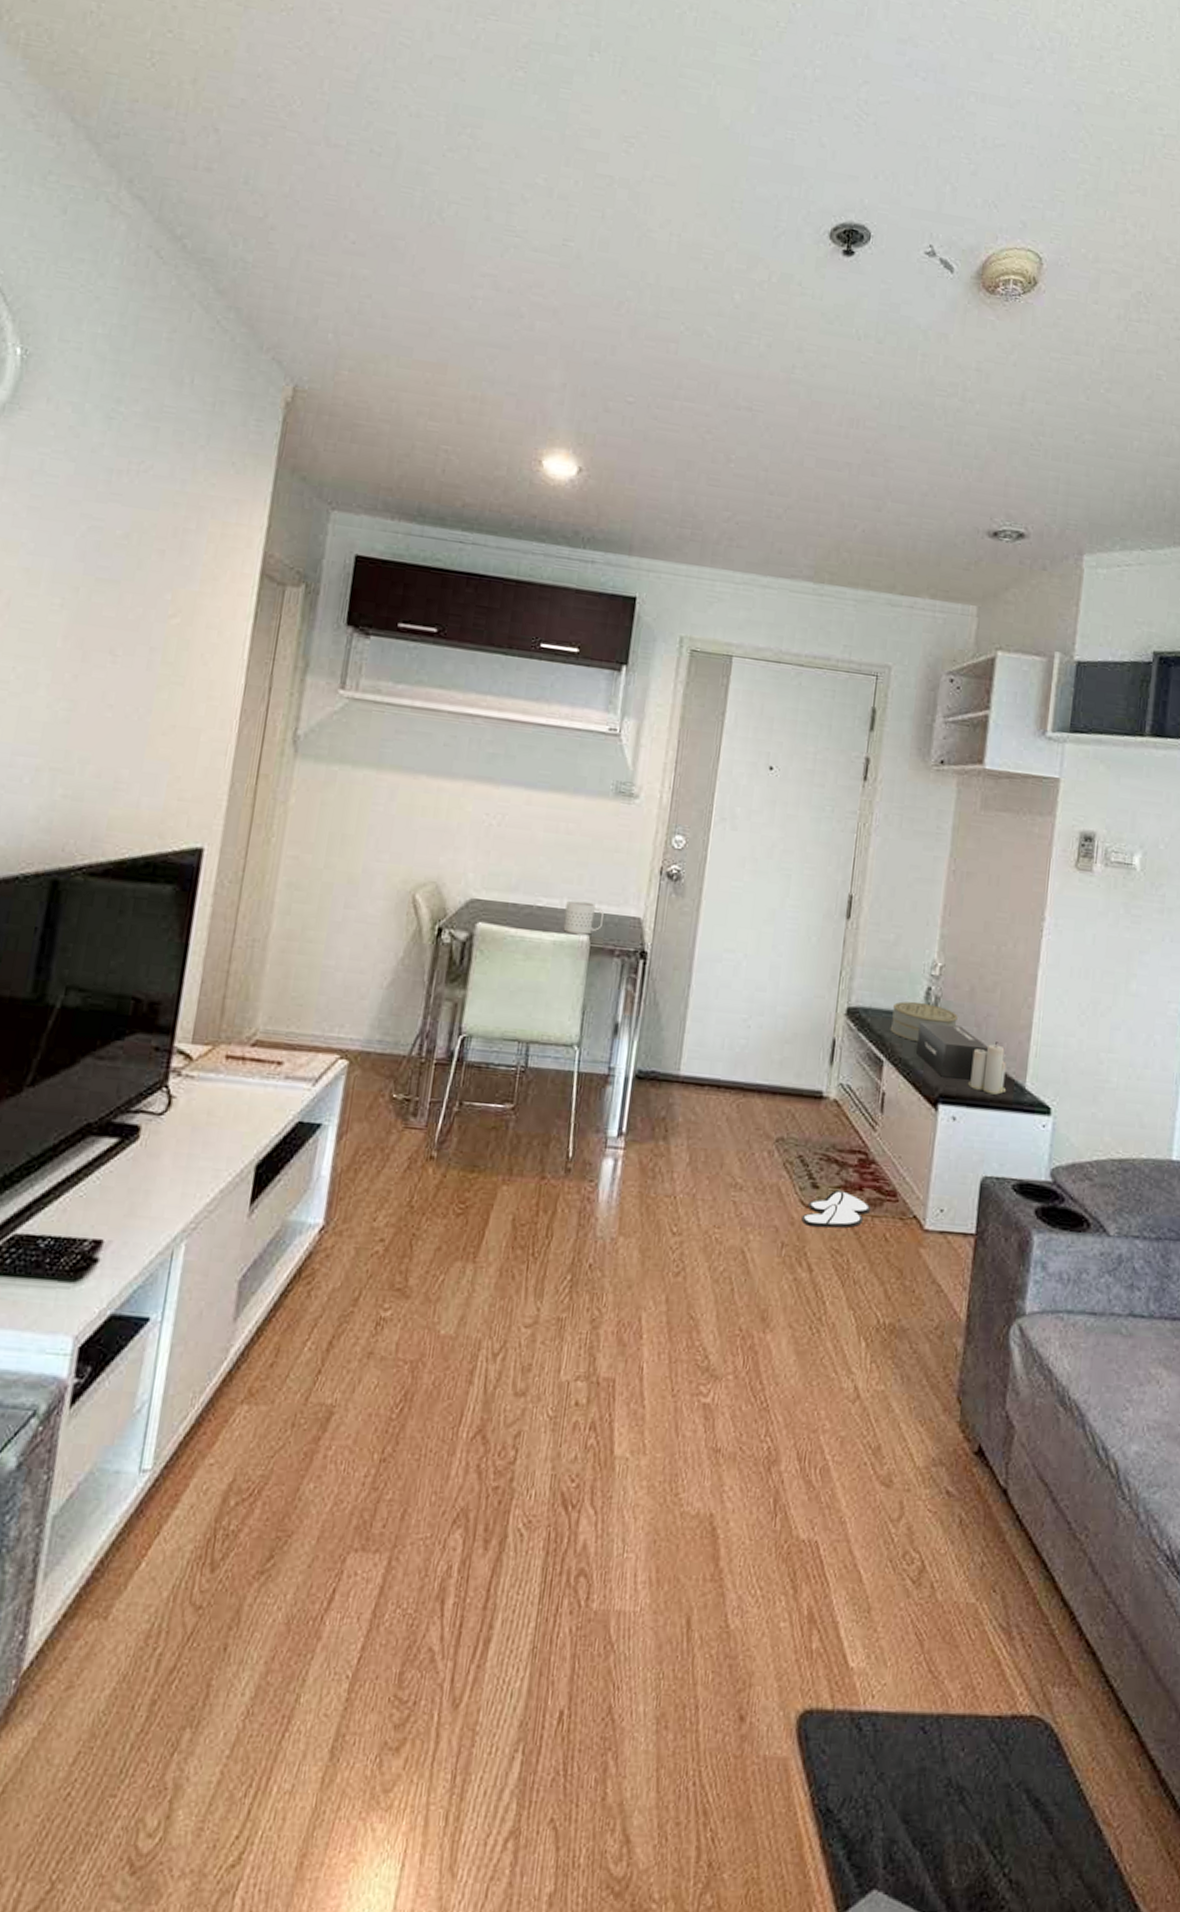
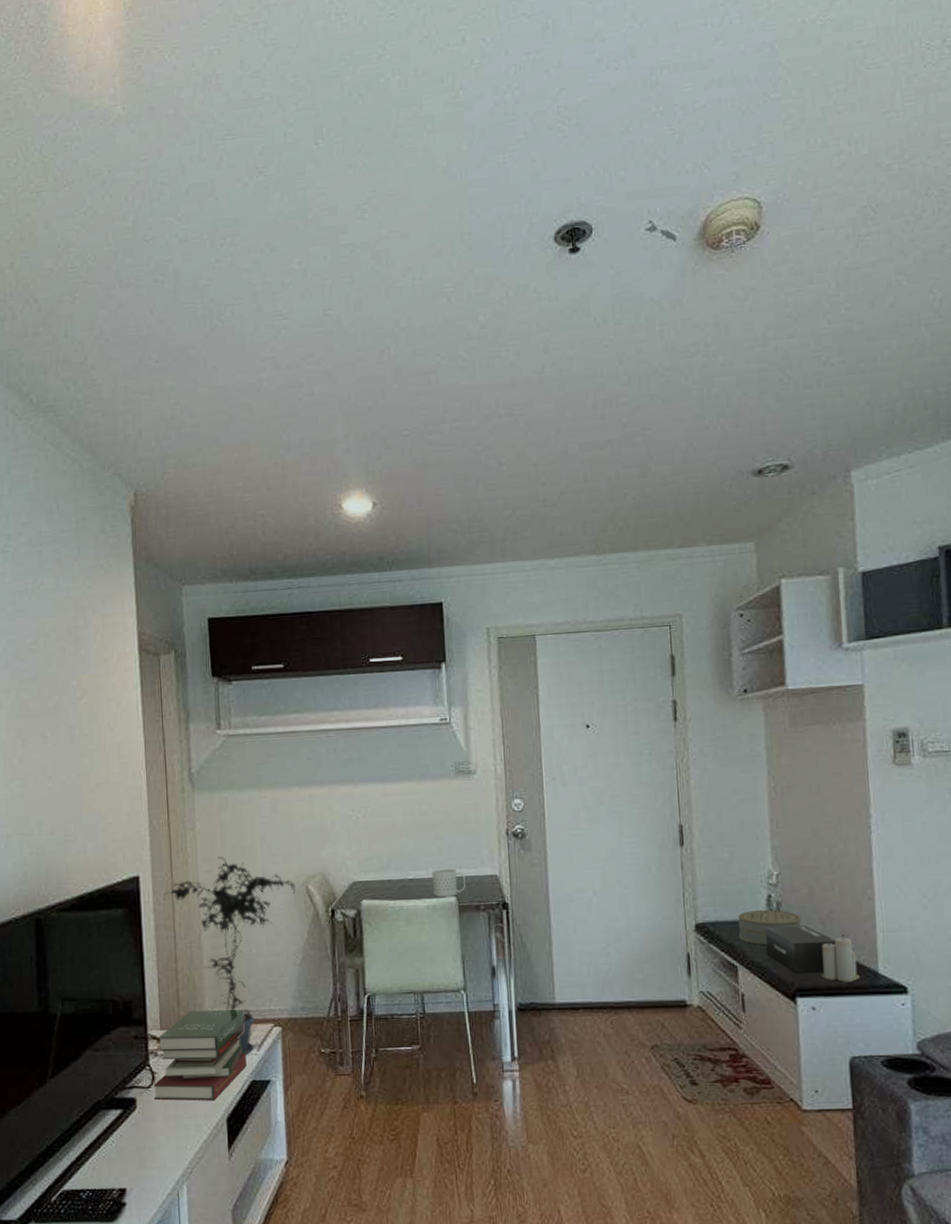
books: none [166,1024,305,1141] -> present [153,1010,247,1101]
potted plant: none [231,841,400,1089] -> present [164,856,296,1055]
slippers: present [801,1190,871,1228] -> none [686,1084,749,1118]

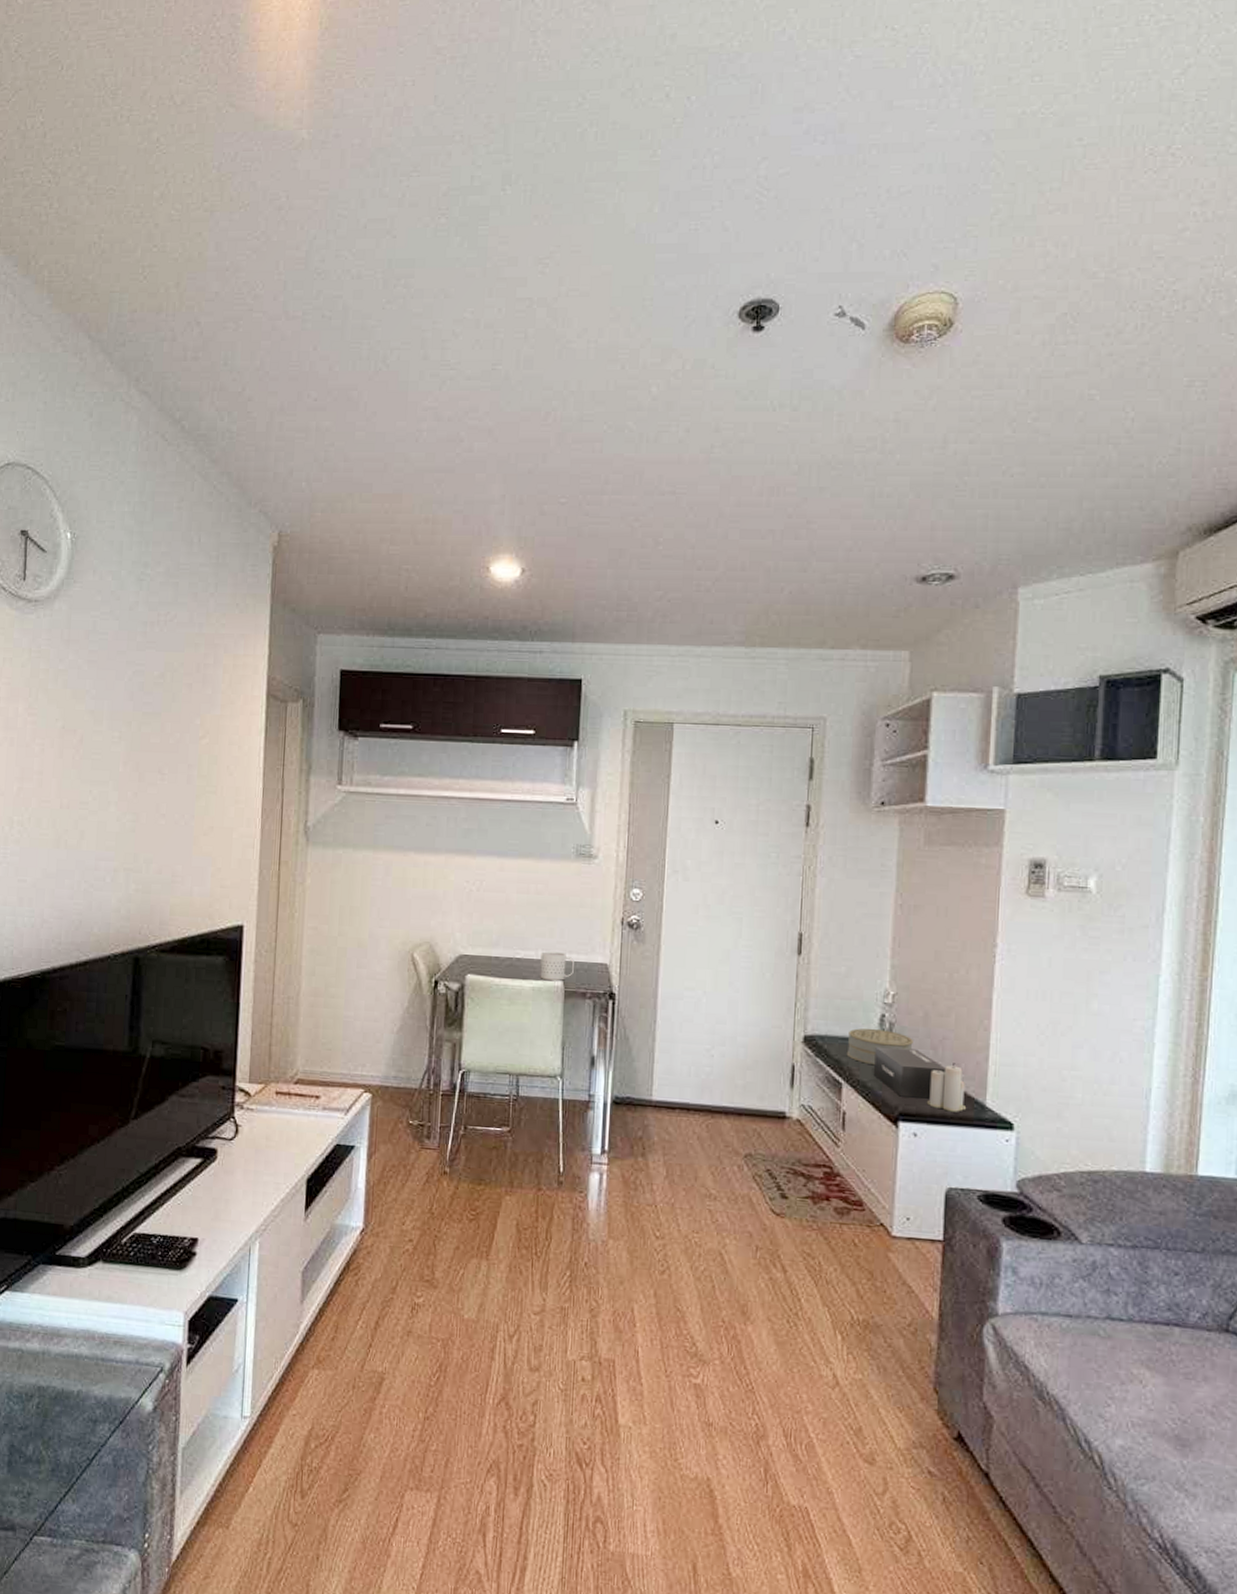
books: present [153,1010,247,1101] -> none [235,1067,335,1160]
potted plant: present [164,856,296,1055] -> none [266,913,401,1118]

